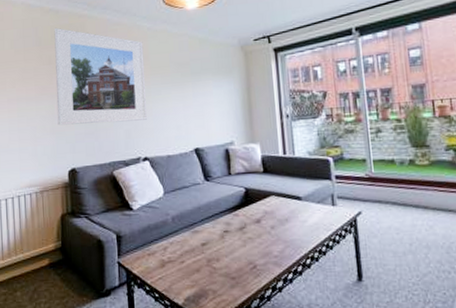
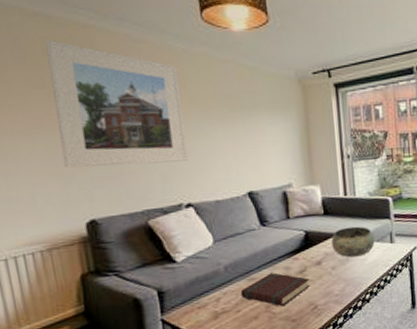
book: none [185,227,250,263] -> present [240,272,311,307]
bowl: none [271,186,316,218] -> present [331,226,375,258]

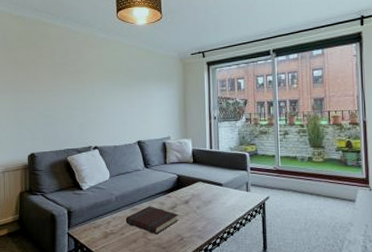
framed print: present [45,39,188,168] -> none [20,32,99,116]
bowl: present [331,226,375,258] -> none [198,174,234,200]

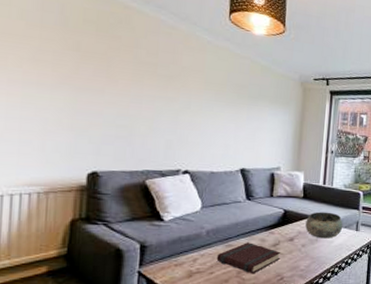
bowl: none [198,174,234,200] -> present [305,212,343,239]

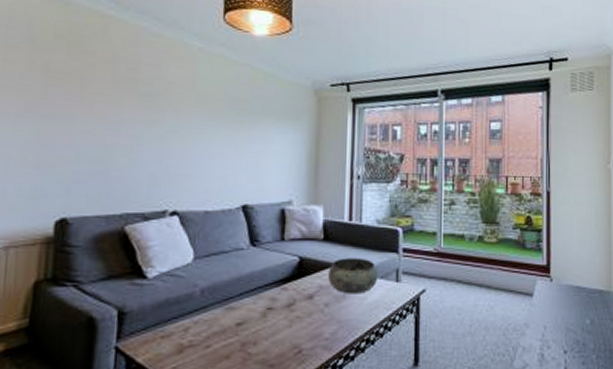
book: present [216,242,281,274] -> none [214,303,298,347]

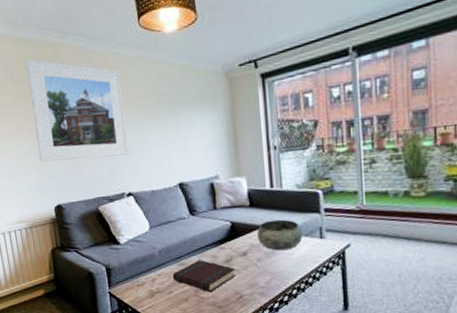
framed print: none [47,24,190,163] -> present [26,58,129,162]
book: none [214,303,298,347] -> present [172,260,237,293]

